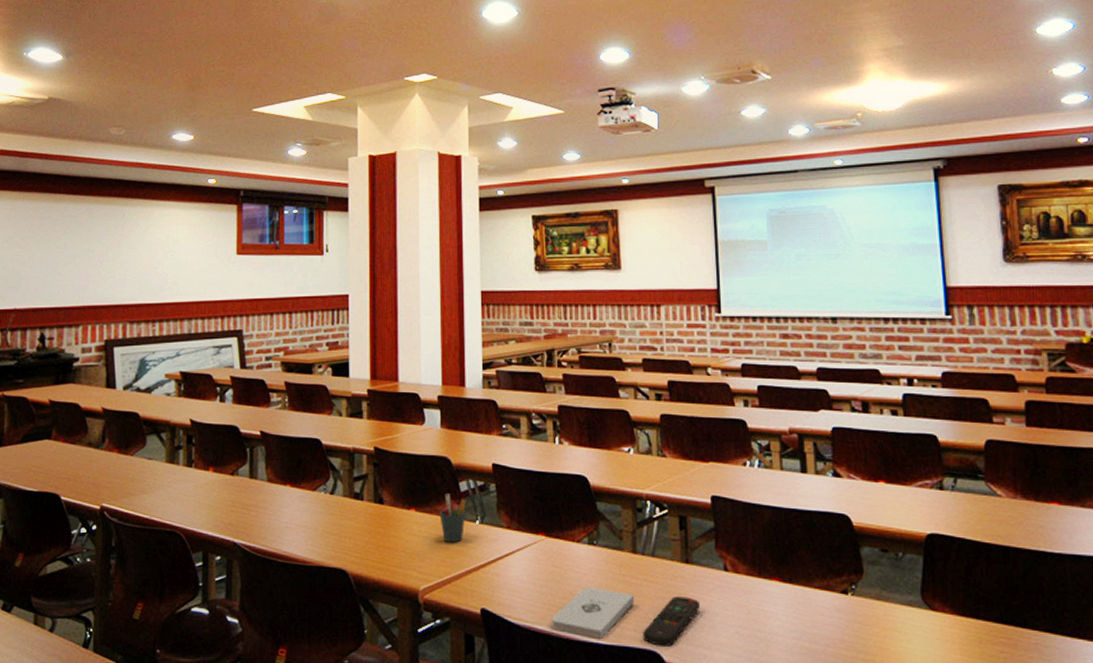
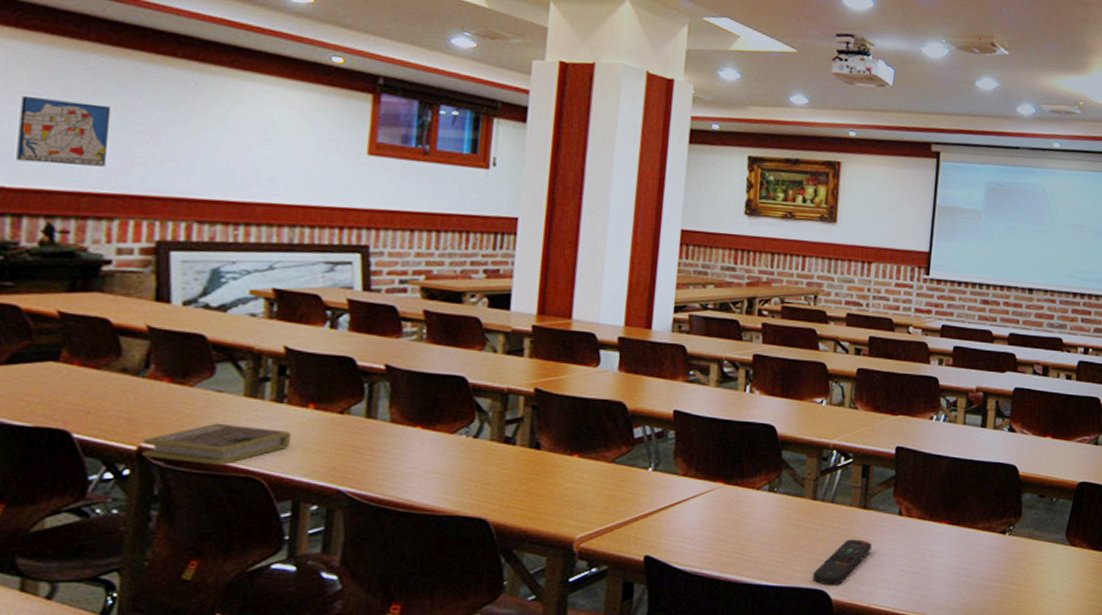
wall art: none [22,239,75,288] -> present [16,95,112,167]
book: none [103,485,199,521] -> present [142,423,292,465]
pen holder: present [439,494,467,543] -> none [607,440,640,490]
notepad: present [550,587,635,638] -> none [719,532,810,580]

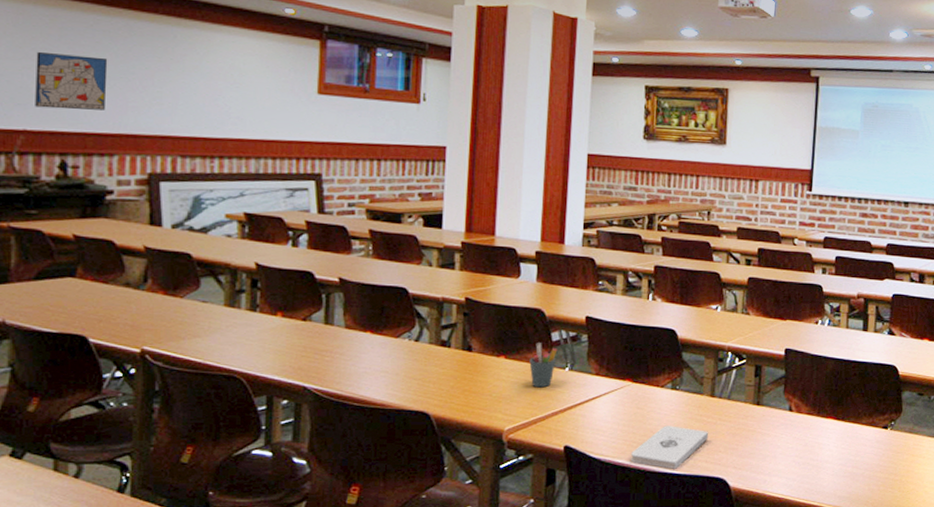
book: present [142,423,292,465] -> none [144,329,264,365]
pen holder: none [607,440,640,490] -> present [529,343,558,388]
notepad: none [719,532,810,580] -> present [630,425,709,469]
remote control: present [812,539,872,585] -> none [713,433,765,474]

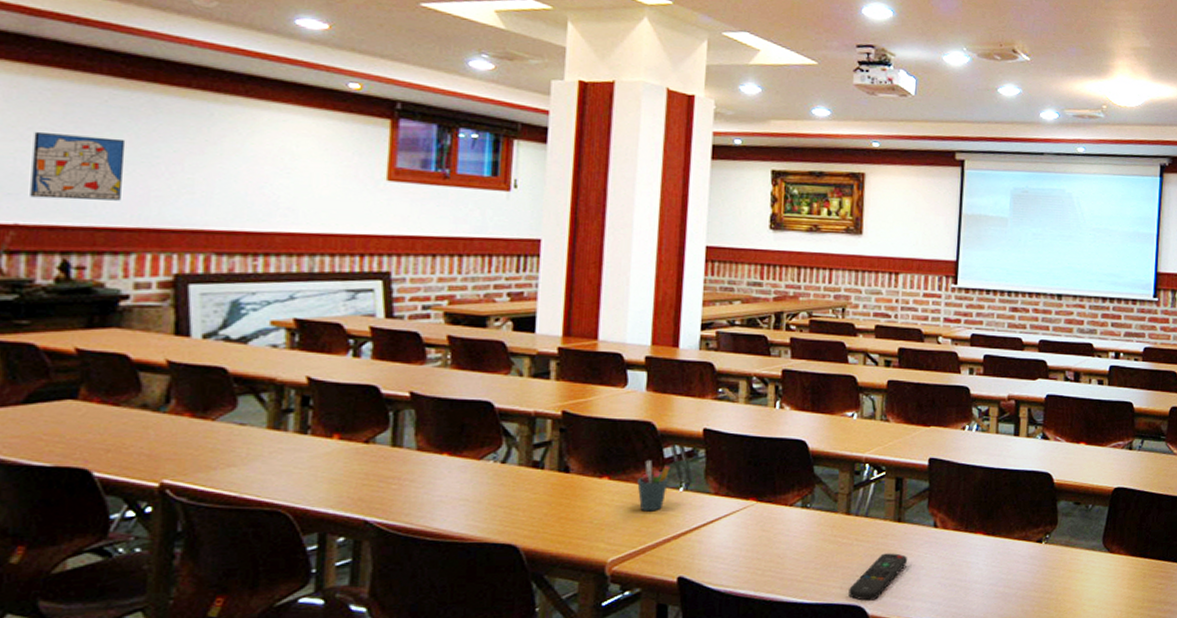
notepad: present [630,425,709,469] -> none [754,549,844,598]
remote control: none [713,433,765,474] -> present [849,553,907,601]

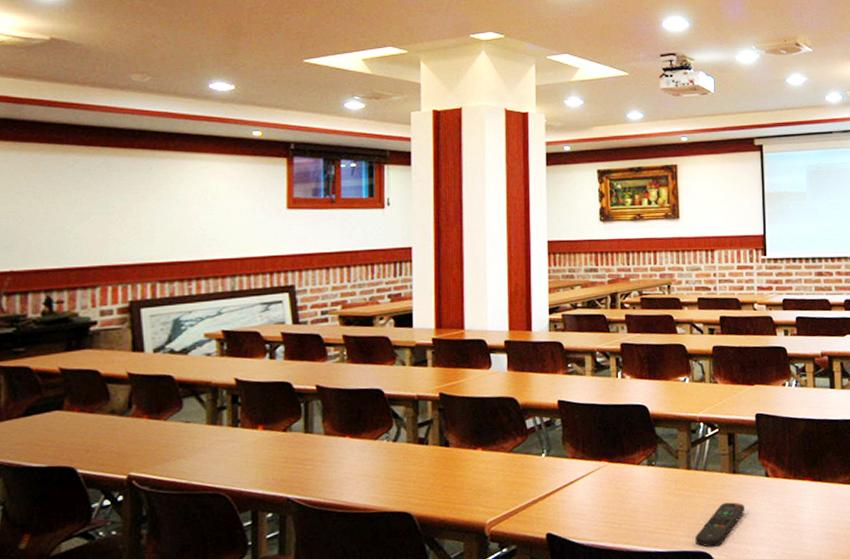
wall art: present [30,131,126,201] -> none [21,194,88,248]
pen holder: present [637,460,671,512] -> none [506,431,533,477]

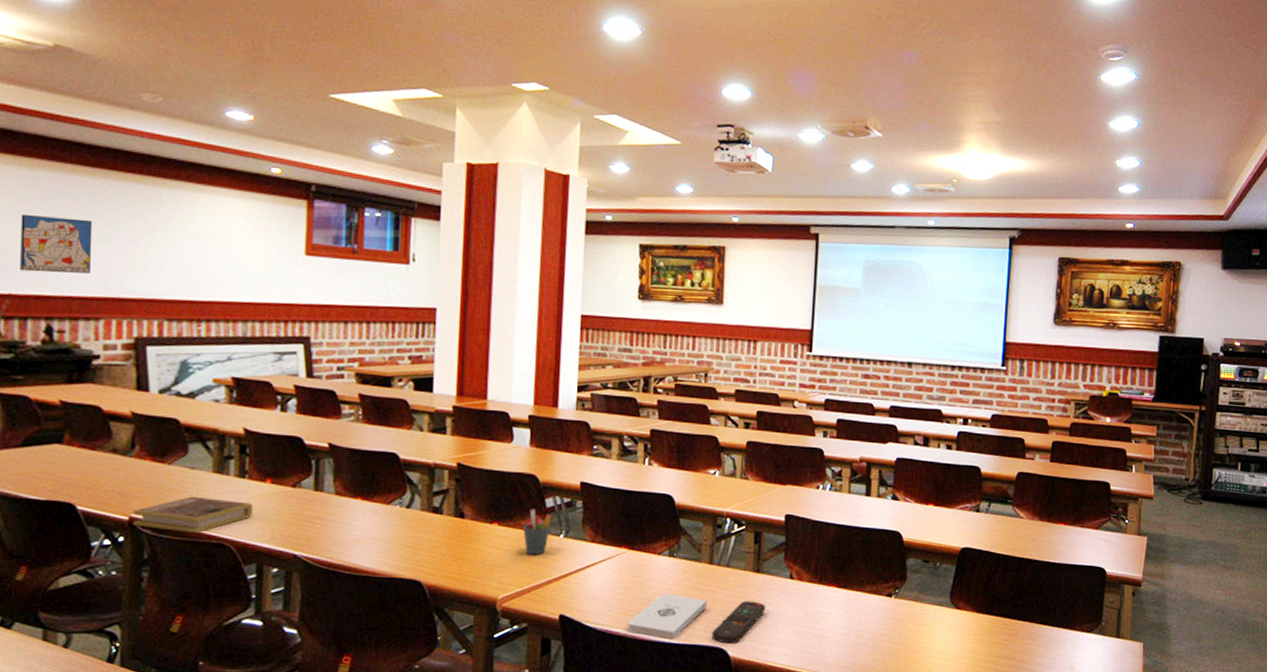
wall art: none [21,194,88,248] -> present [20,213,93,274]
book: none [131,449,247,486] -> present [133,496,254,533]
pen holder: none [506,431,533,477] -> present [523,509,552,555]
notepad: none [612,502,689,548] -> present [627,594,708,638]

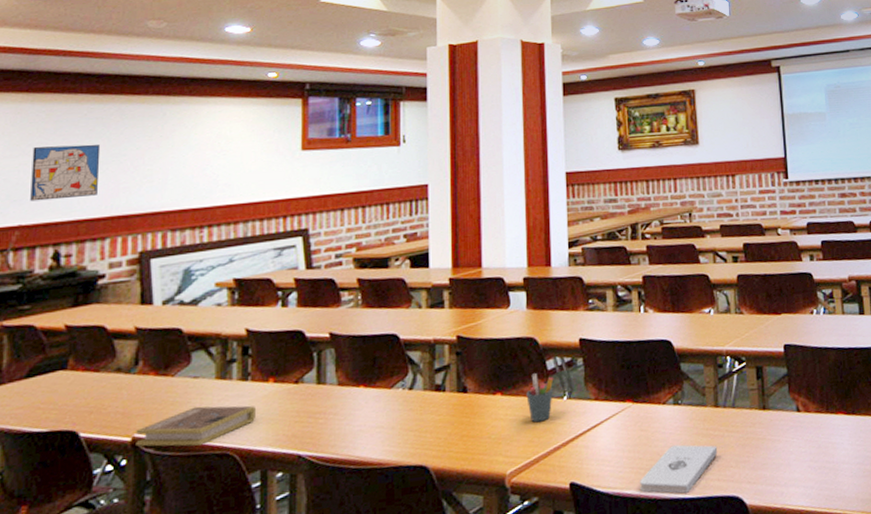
remote control: present [712,601,765,644] -> none [726,440,776,491]

